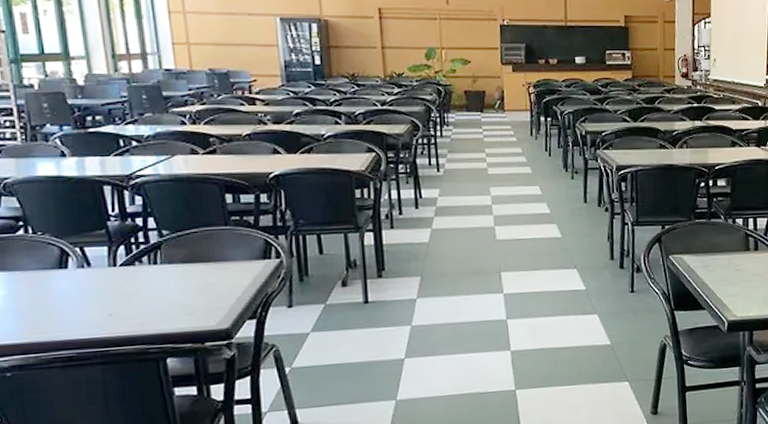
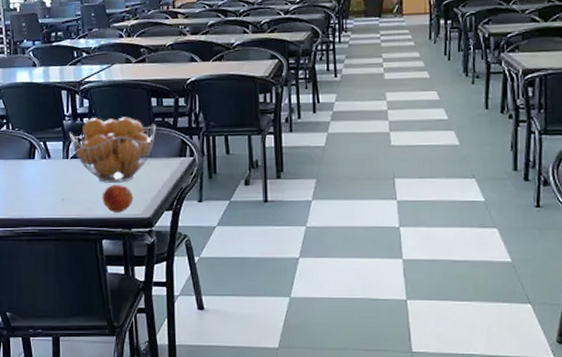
fruit basket: none [115,216,232,293] -> present [69,117,156,183]
fruit: none [164,294,206,326] -> present [102,185,133,213]

